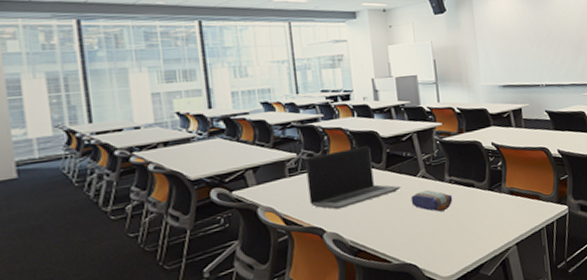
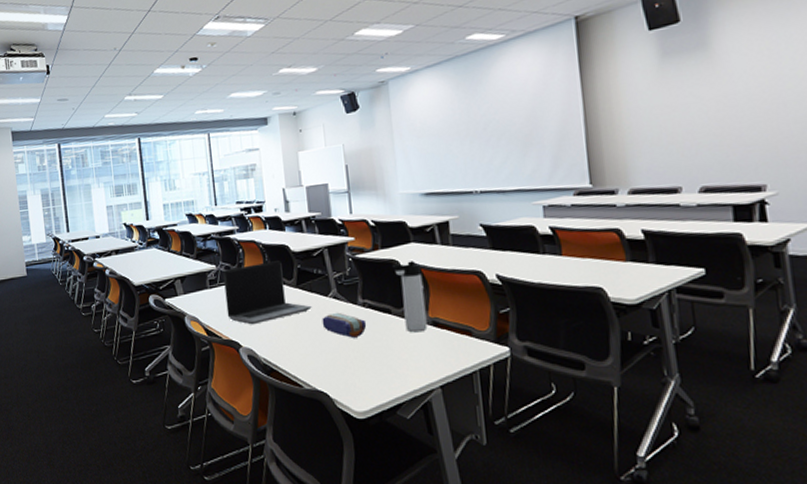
thermos bottle: none [476,141,505,202] -> present [393,261,428,333]

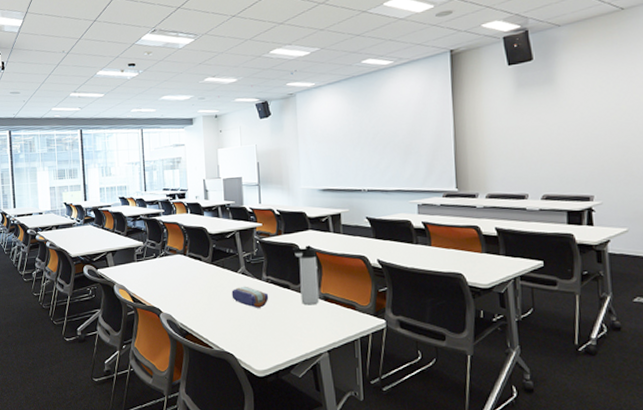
laptop computer: present [223,261,312,325] -> none [149,240,224,294]

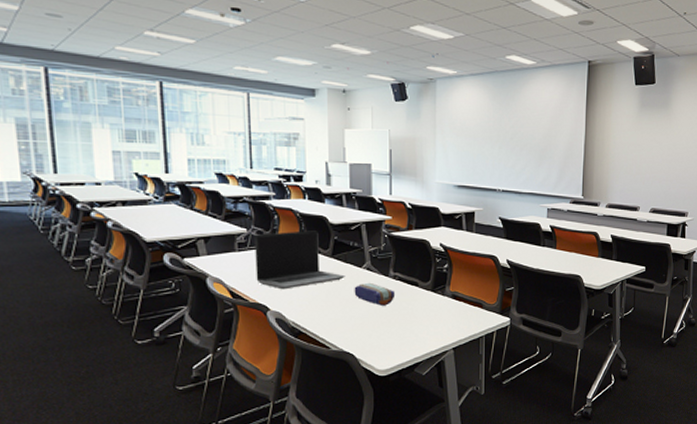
laptop computer: none [149,240,224,294] -> present [254,230,345,290]
thermos bottle: present [293,245,319,306] -> none [424,242,448,304]

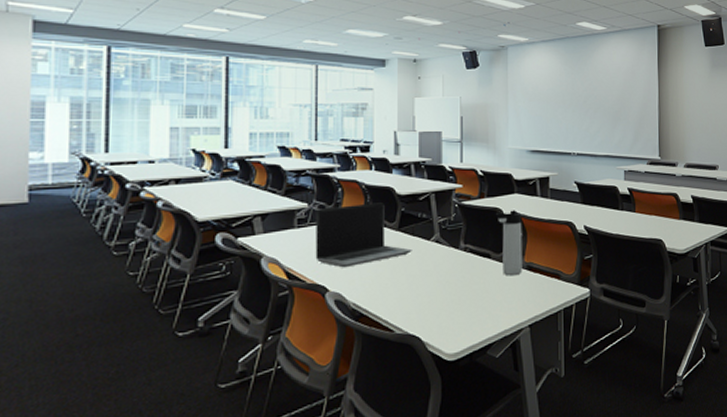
pencil case: present [354,282,396,306] -> none [421,256,466,281]
thermos bottle: none [424,242,448,304] -> present [496,210,522,276]

